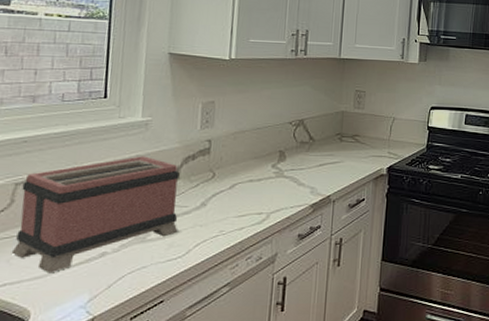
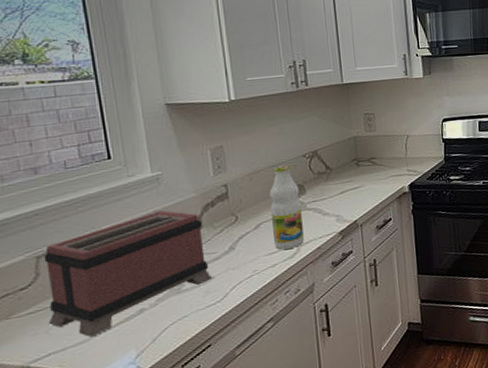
bottle: none [246,129,280,214] -> present [269,165,304,250]

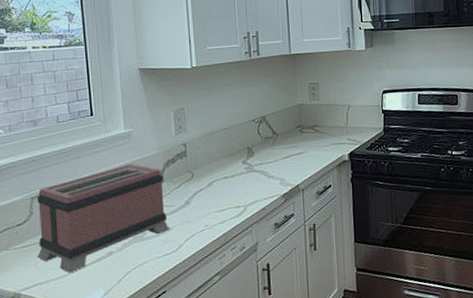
bottle: present [269,165,304,250] -> none [222,128,251,208]

